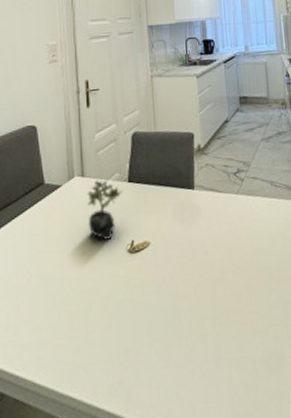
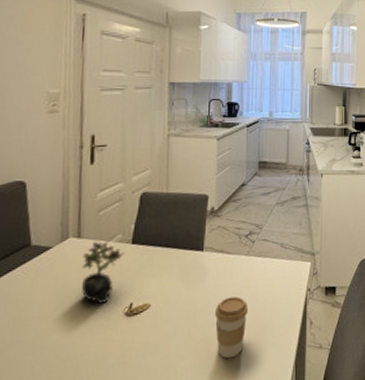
coffee cup: none [211,237,245,302] -> present [214,296,249,359]

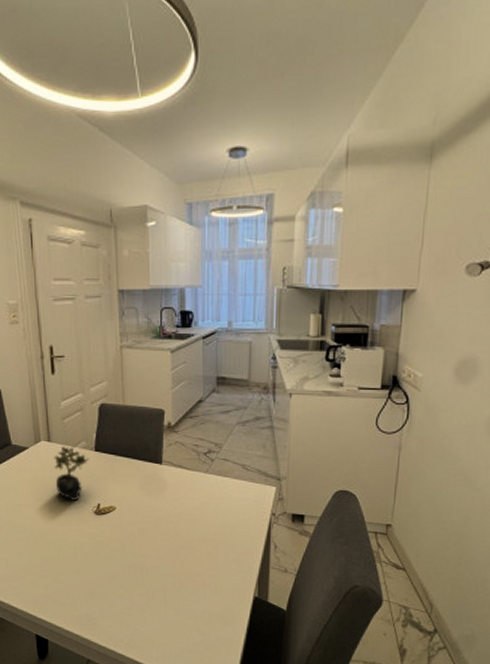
coffee cup: present [214,296,249,359] -> none [175,511,209,566]

